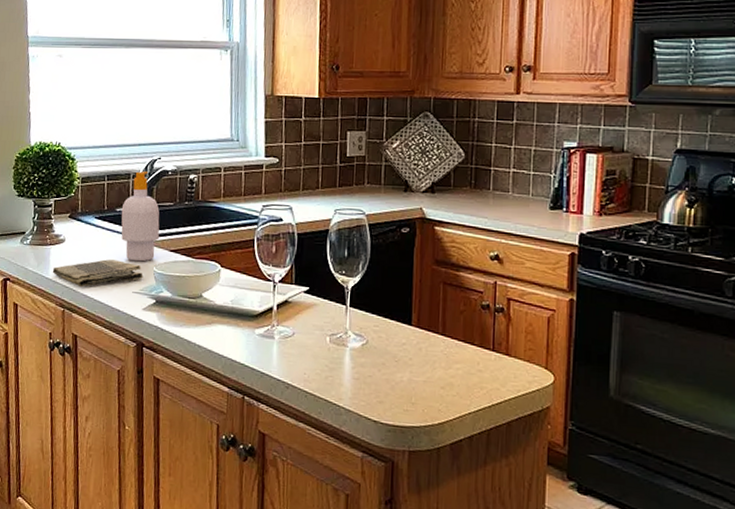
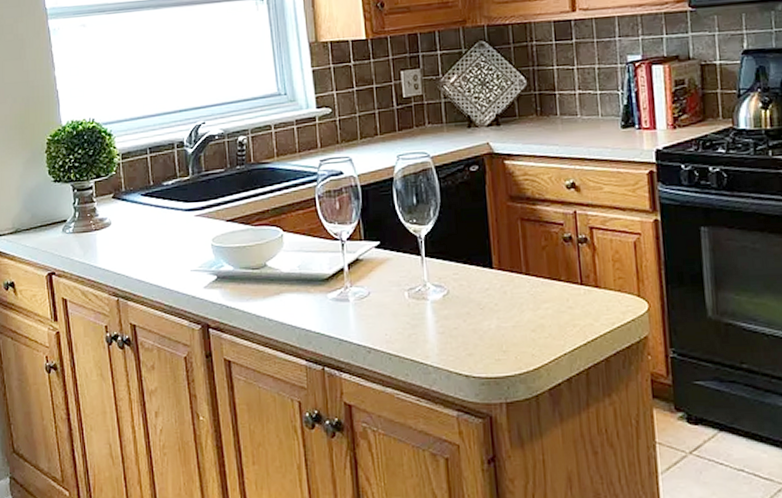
dish towel: present [52,259,143,288] -> none [101,238,201,273]
soap bottle: present [121,171,160,262] -> none [168,139,213,237]

